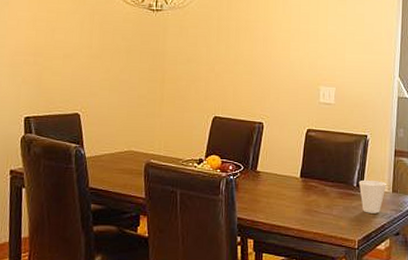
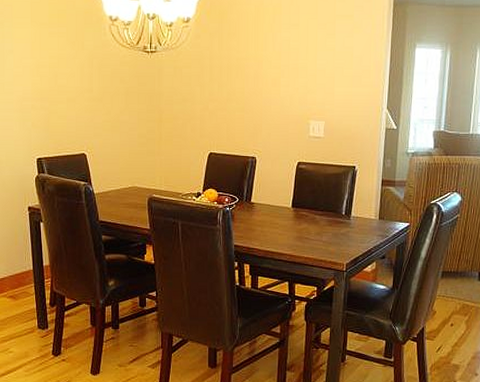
cup: present [358,179,388,214] -> none [347,208,374,239]

